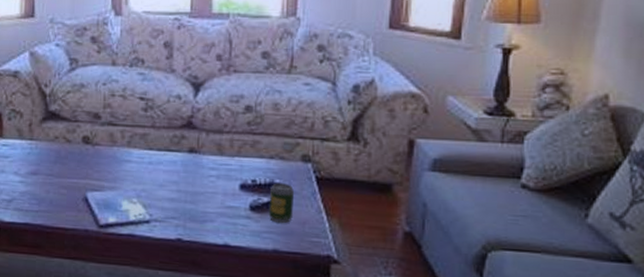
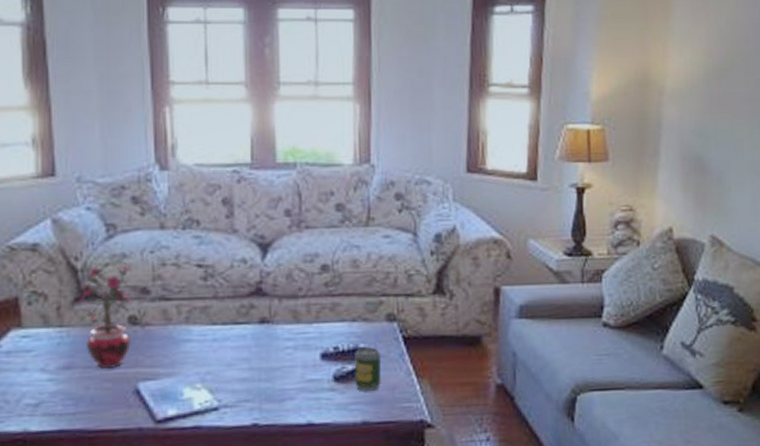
potted plant: none [45,92,87,178] -> present [78,263,132,369]

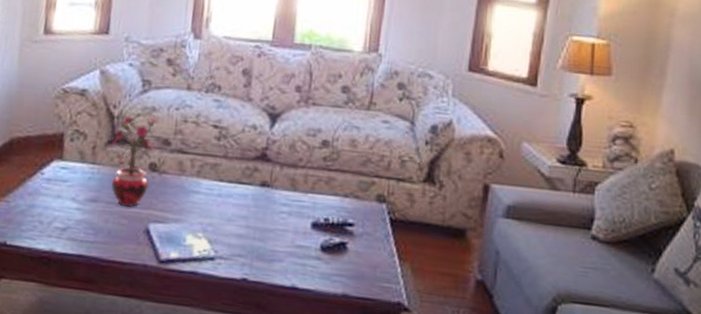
soda can: present [354,347,382,392] -> none [339,223,368,267]

